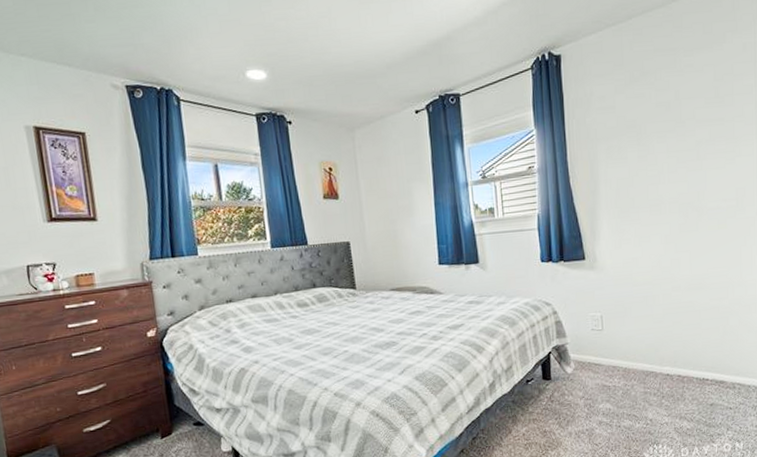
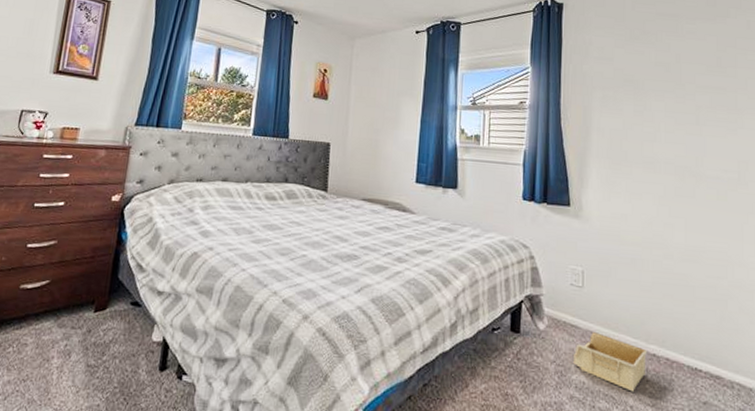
storage bin: none [599,366,663,408] -> present [574,332,648,392]

